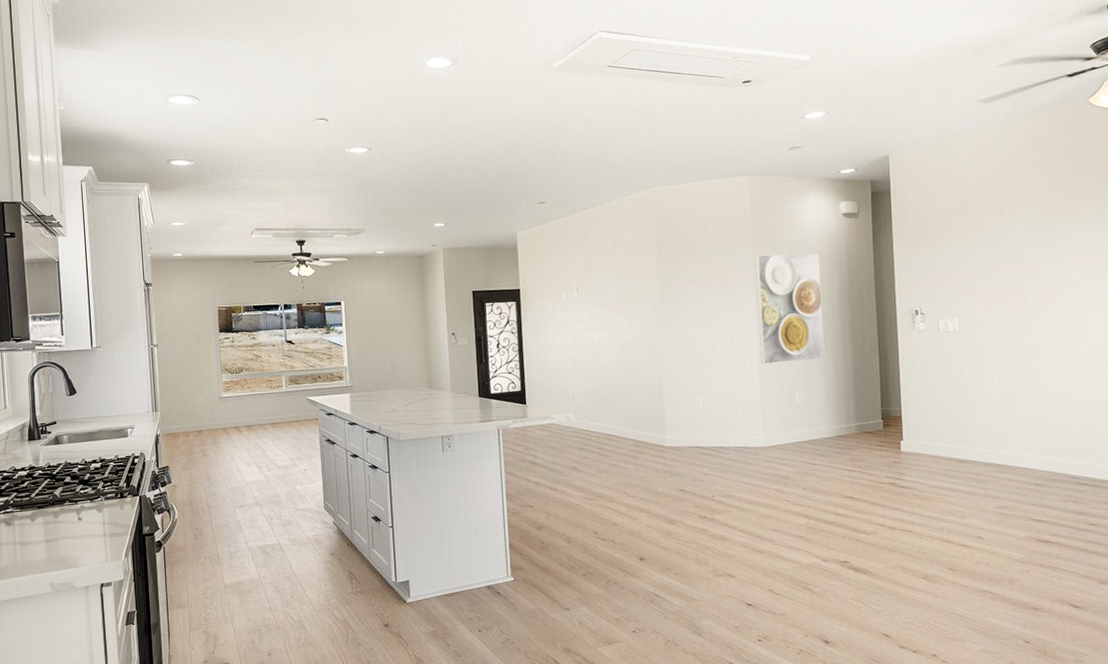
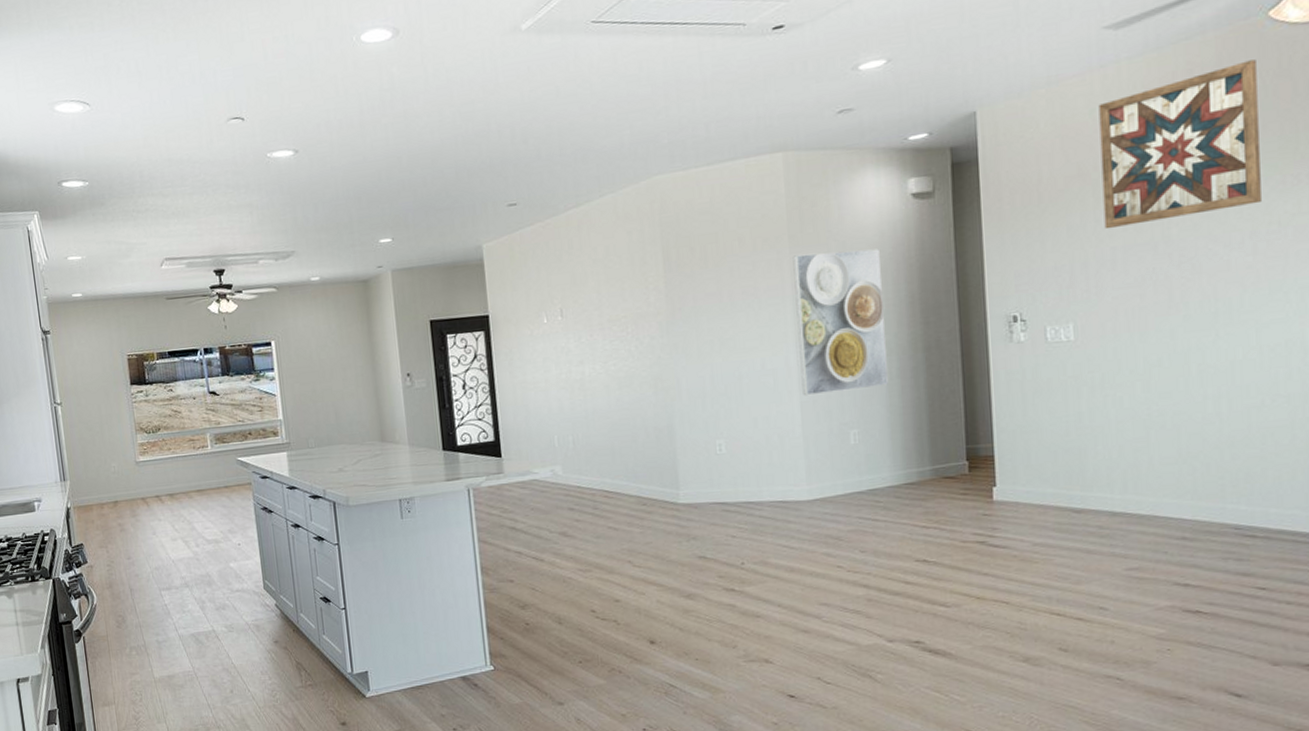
wall art: none [975,132,1087,249] -> present [1098,59,1261,230]

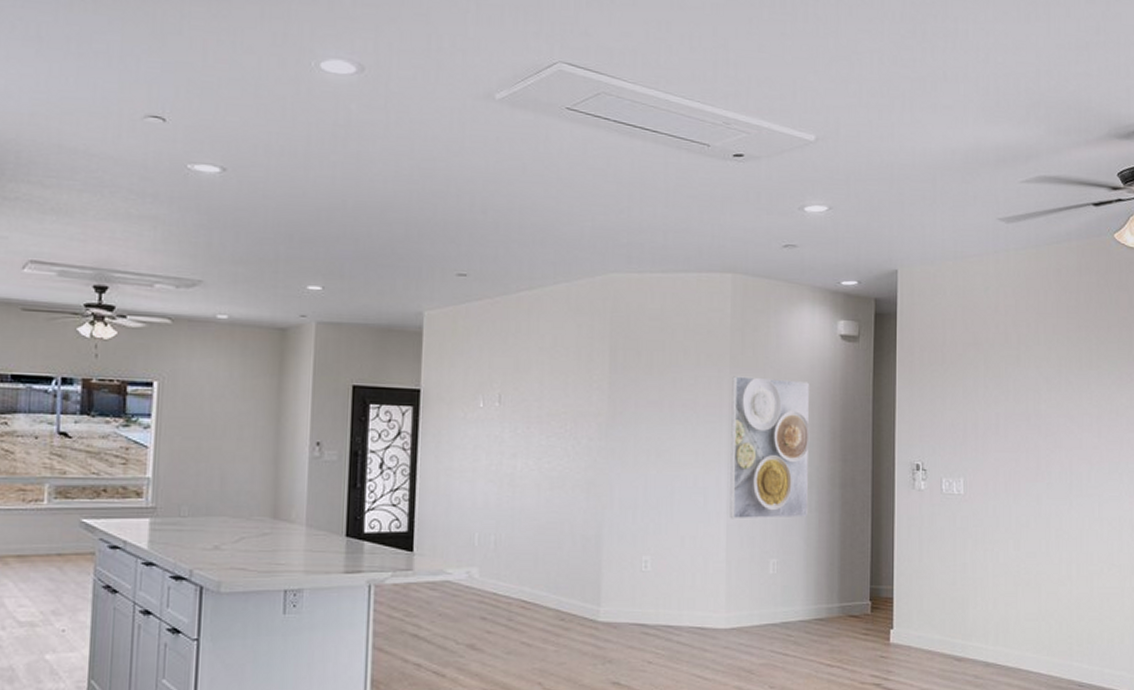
wall art: present [1098,59,1261,230] -> none [992,271,1105,396]

